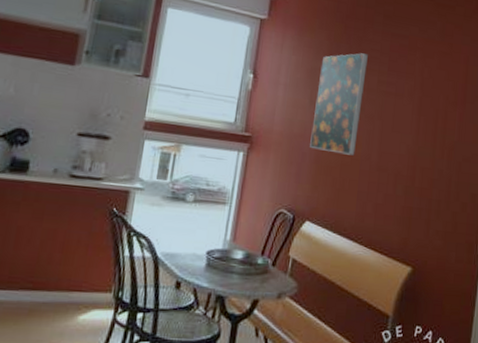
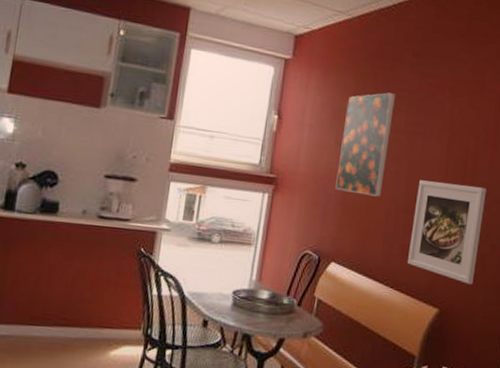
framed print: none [381,139,456,243] -> present [408,180,486,285]

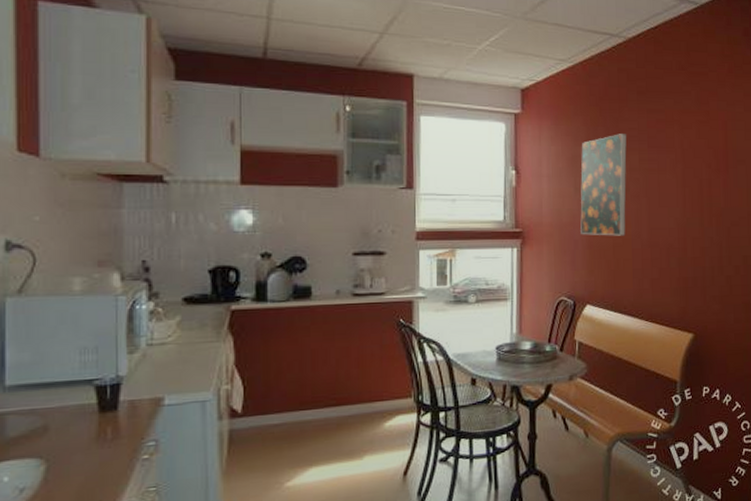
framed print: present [408,180,486,285] -> none [658,212,724,306]

